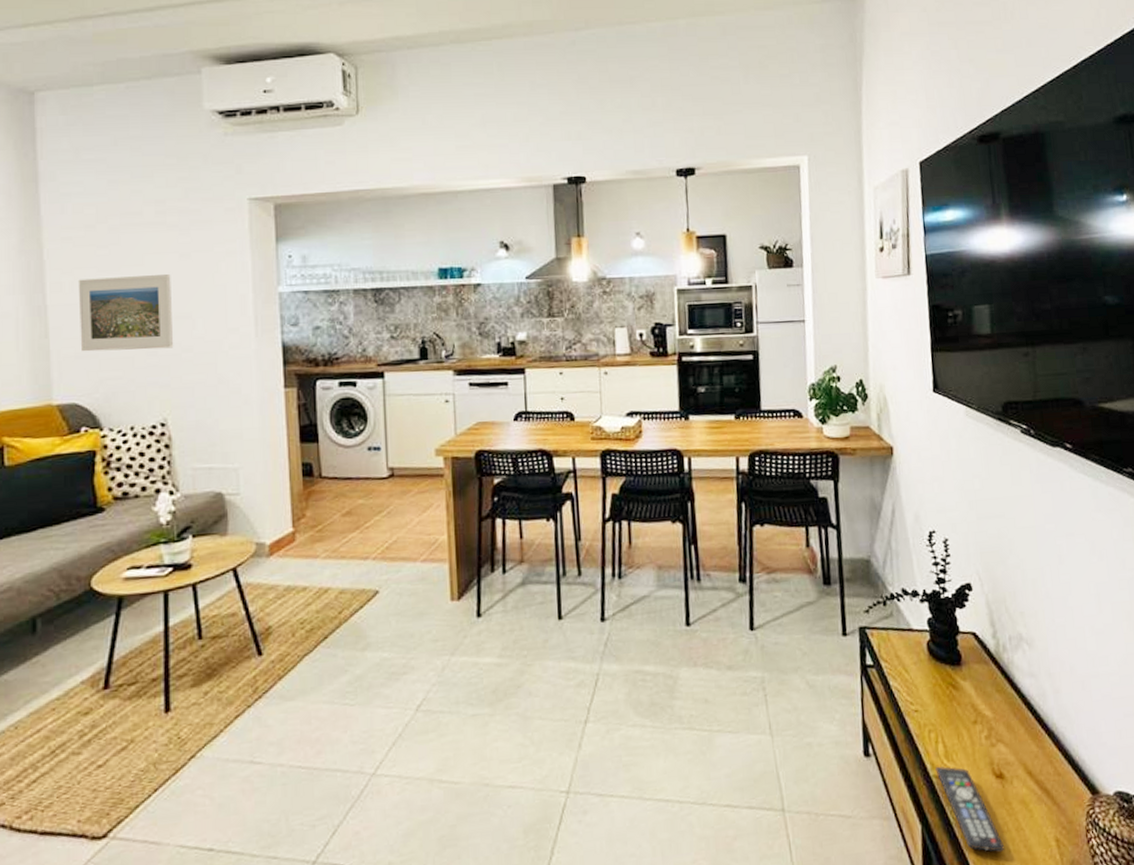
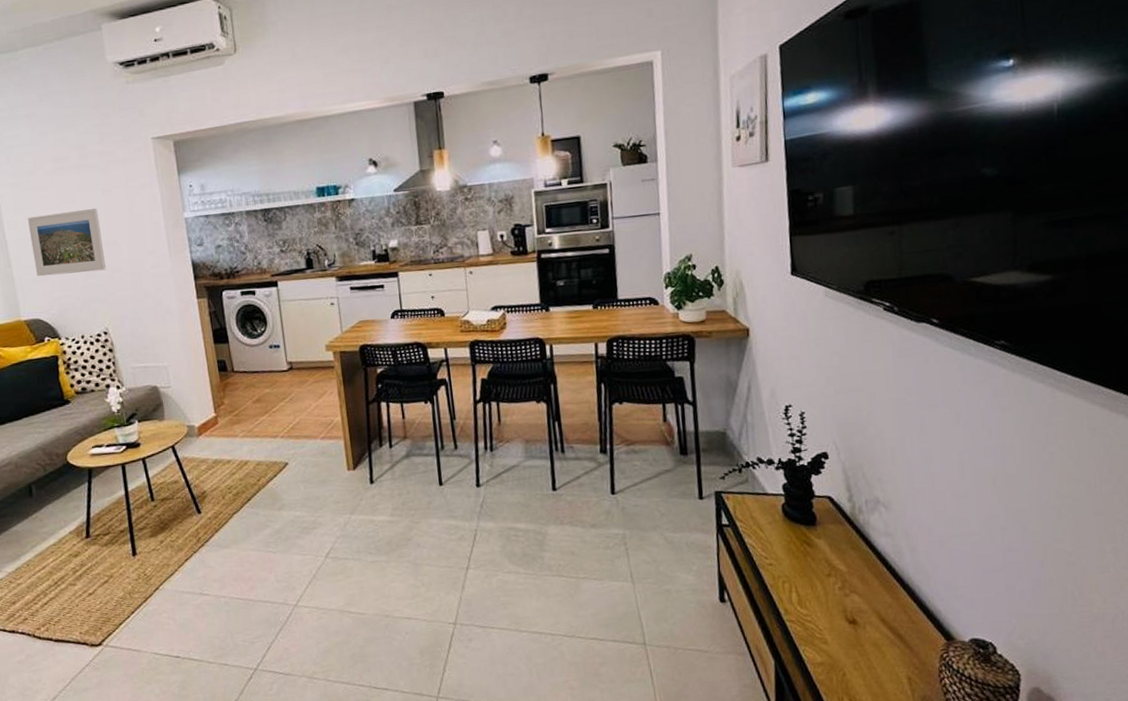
remote control: present [935,766,1005,852] -> none [789,612,856,686]

